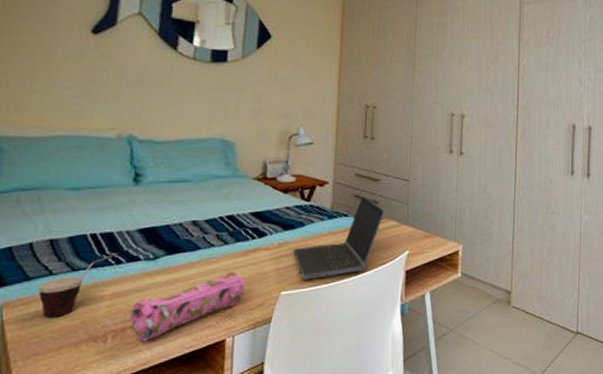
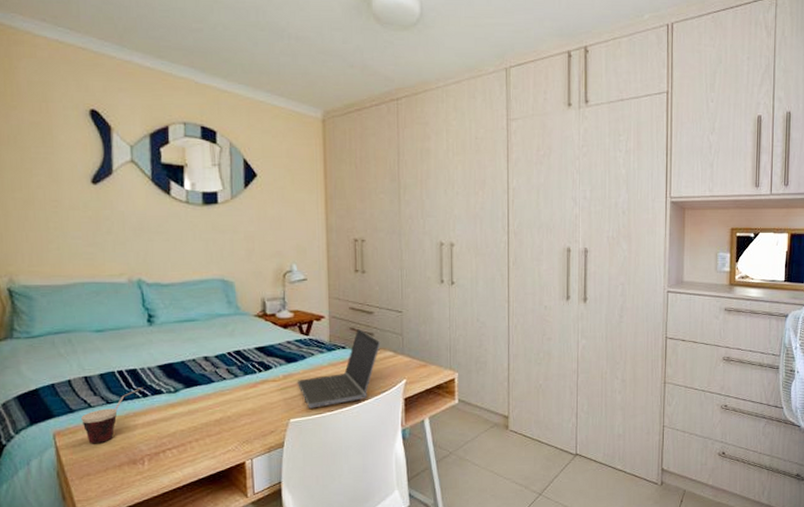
pencil case: present [129,271,246,342] -> none [160,401,258,464]

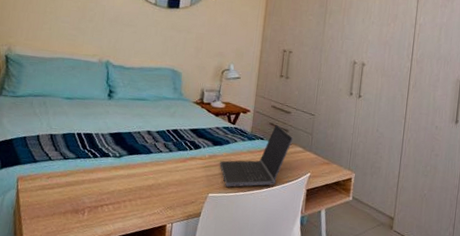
cup: present [81,387,143,444] -> none [41,149,95,192]

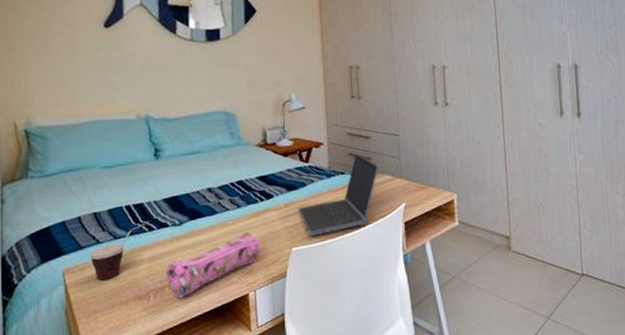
cup: none [41,149,95,192] -> present [90,221,149,281]
pencil case: none [100,173,184,218] -> present [165,231,261,299]

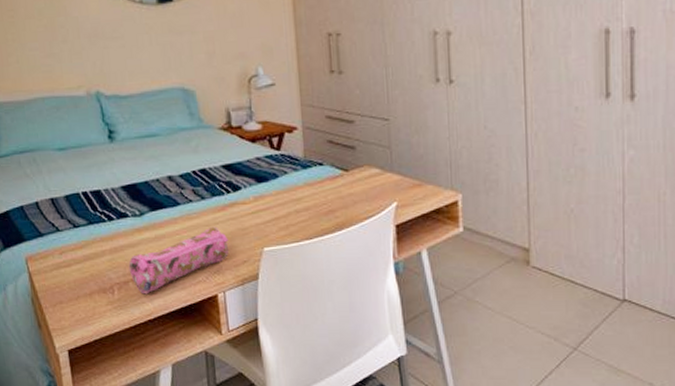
cup: present [90,221,149,281] -> none [50,210,108,270]
laptop computer: present [298,153,379,236] -> none [269,140,365,236]

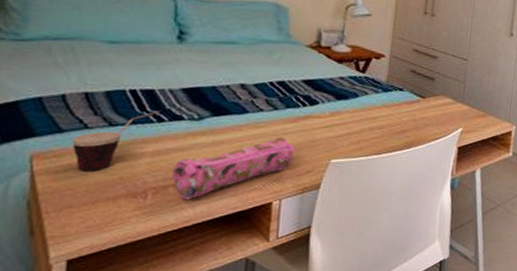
cup: none [50,210,108,270] -> present [72,111,160,171]

